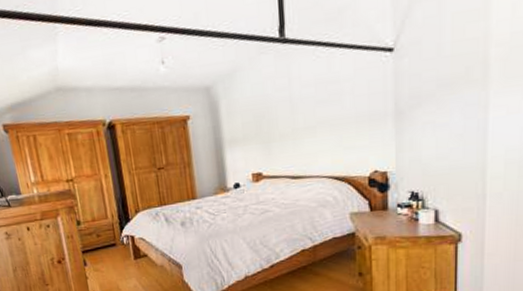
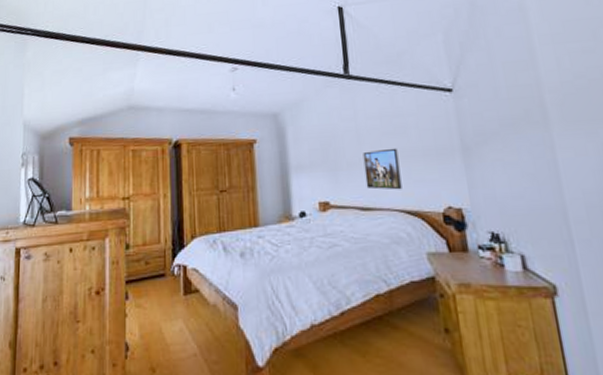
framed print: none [296,116,332,158] -> present [363,148,402,190]

